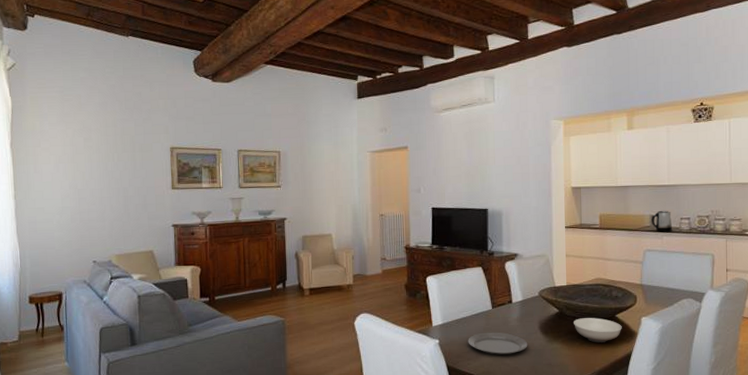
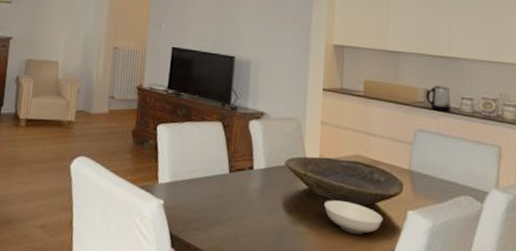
plate: present [468,332,528,356] -> none [197,199,268,232]

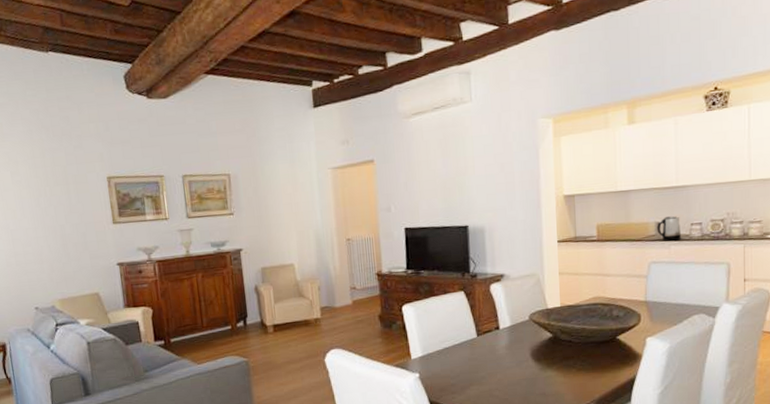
bowl: present [324,200,383,235] -> none [569,340,624,368]

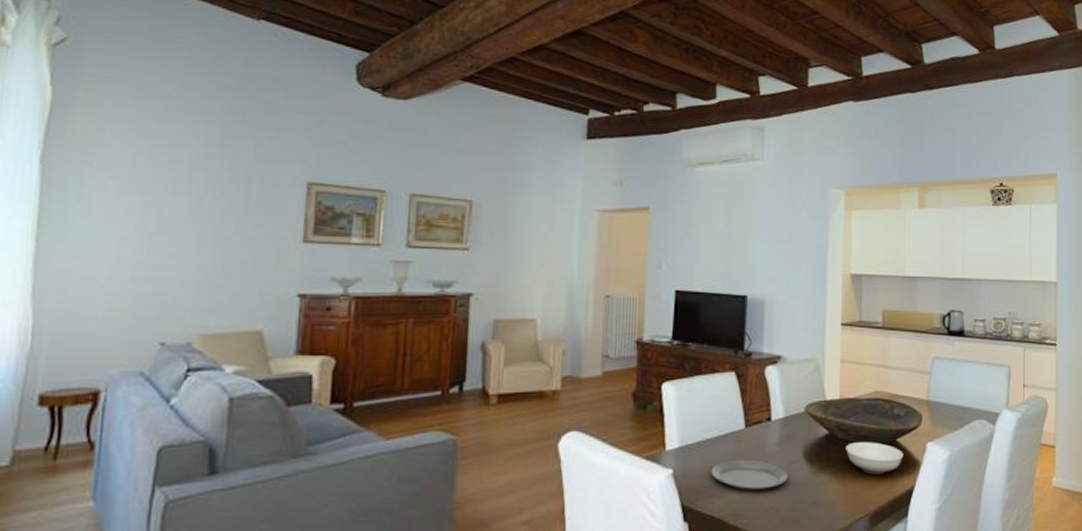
plate: none [451,361,519,387] -> present [711,459,788,491]
bowl: none [569,340,624,368] -> present [846,442,904,474]

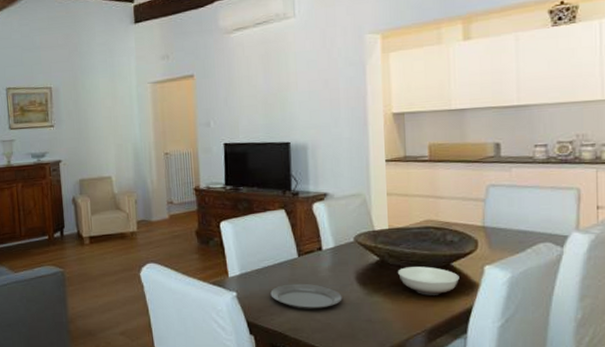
kettle: present [942,309,966,336] -> none [496,136,524,163]

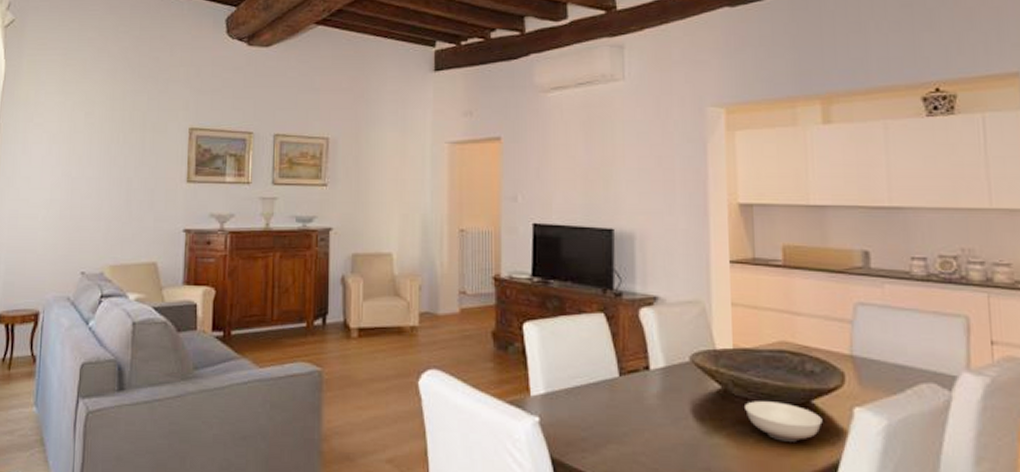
plate: present [270,283,342,310] -> none [582,411,674,449]

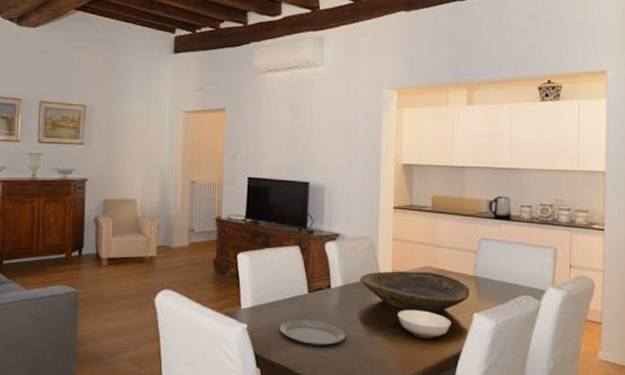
plate: none [582,411,674,449] -> present [279,319,346,347]
kettle: none [864,244,900,278] -> present [489,195,512,220]

